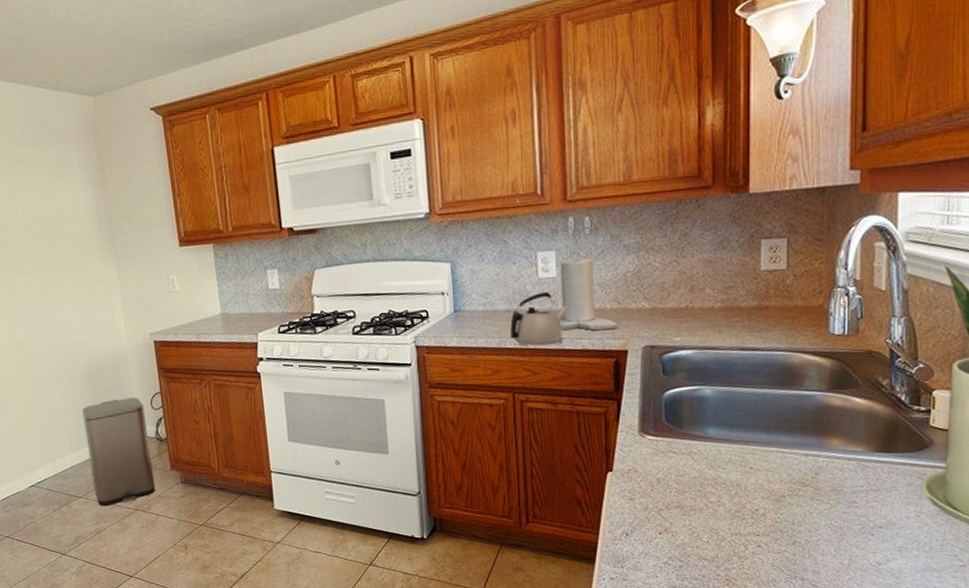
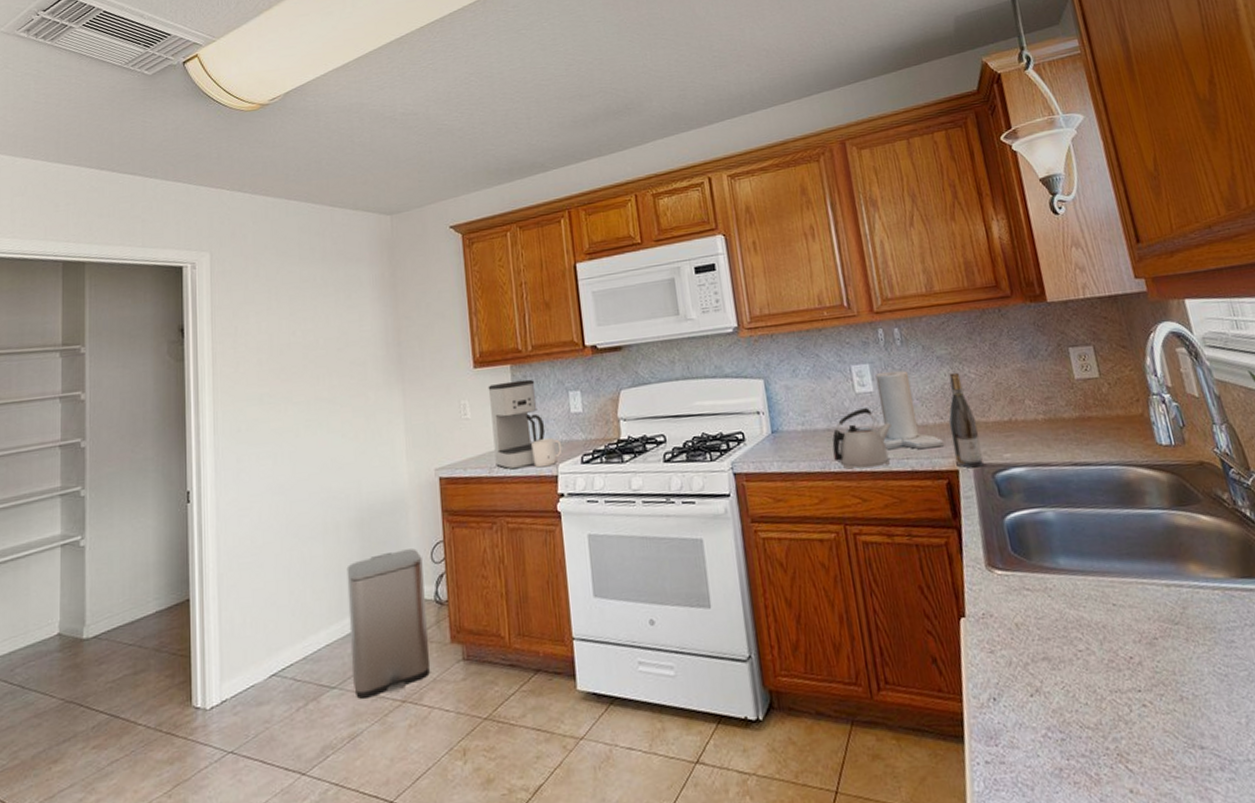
coffee maker: none [193,257,246,337] -> present [488,379,546,470]
mug: none [232,310,262,336] -> present [530,438,563,468]
wine bottle: none [625,261,654,349] -> present [948,372,983,468]

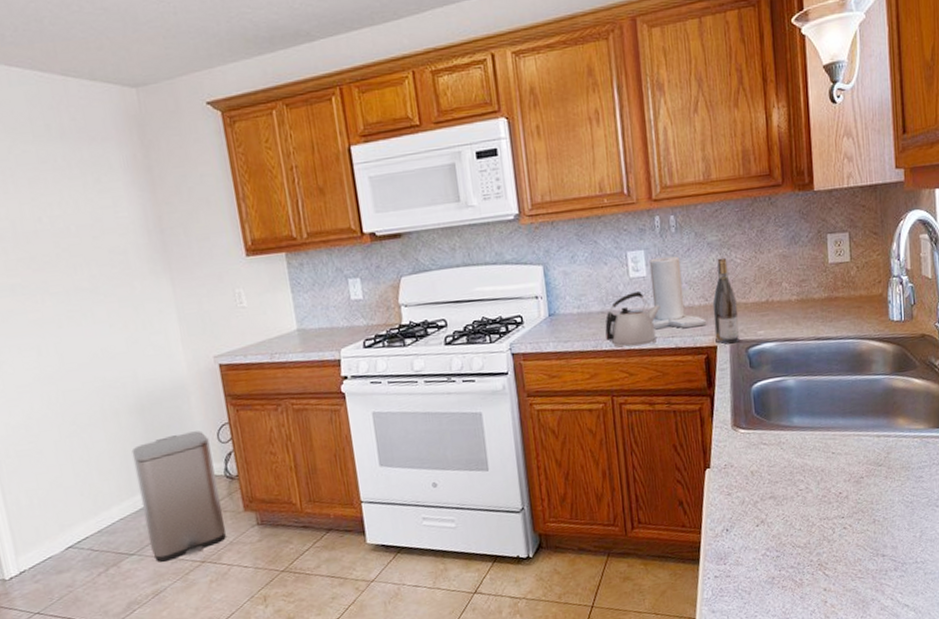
coffee maker: present [488,379,546,470] -> none [263,267,326,356]
mug: present [530,438,563,468] -> none [311,324,344,353]

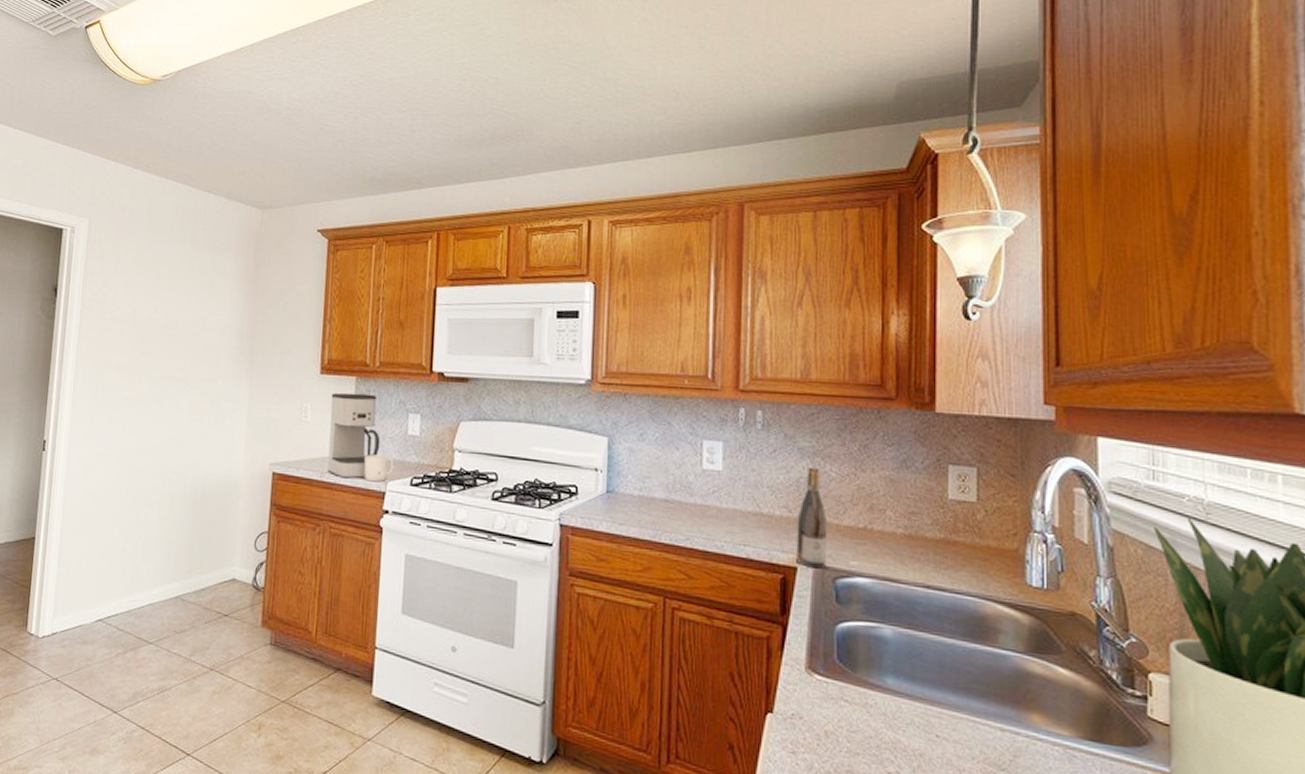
pedal bin: present [131,430,226,562] -> none [168,532,246,660]
coffee maker: none [263,267,326,356] -> present [327,392,381,479]
mug: none [311,324,344,353] -> present [363,454,394,482]
kettle: present [605,291,661,349] -> none [667,485,734,549]
paper towel: present [649,256,707,330] -> none [722,454,788,541]

